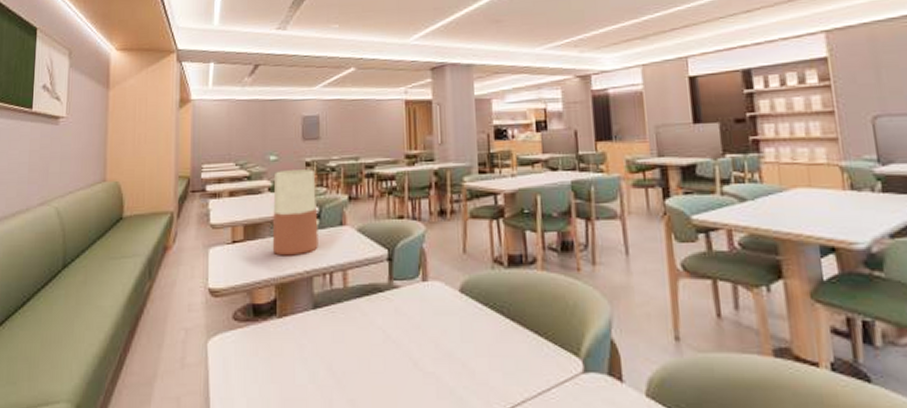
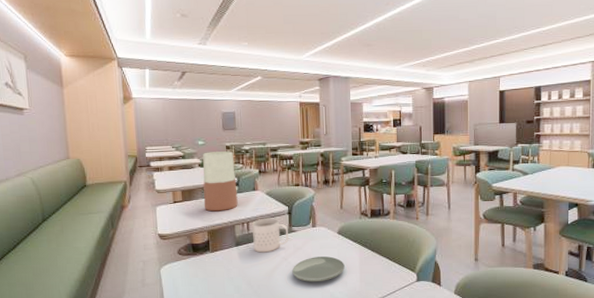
mug: none [337,266,389,320] -> present [252,218,290,253]
plate: none [392,328,471,370] -> present [292,256,345,283]

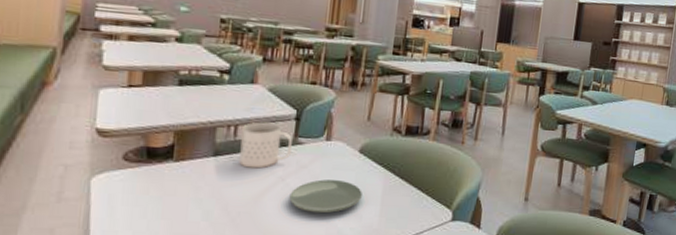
vase: present [203,151,238,212] -> none [174,23,230,107]

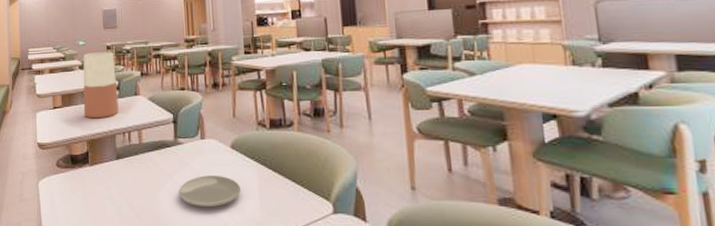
vase: none [174,23,230,107] -> present [83,52,119,119]
mug: present [239,122,292,169] -> none [134,127,175,168]

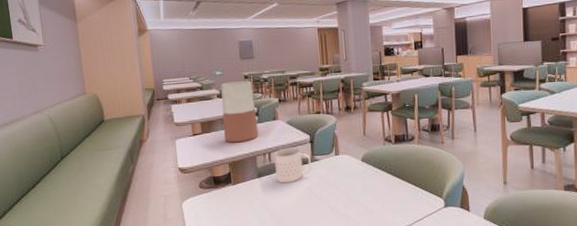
mug: none [134,127,175,168] -> present [274,147,313,183]
plate: present [178,176,241,208] -> none [316,185,370,212]

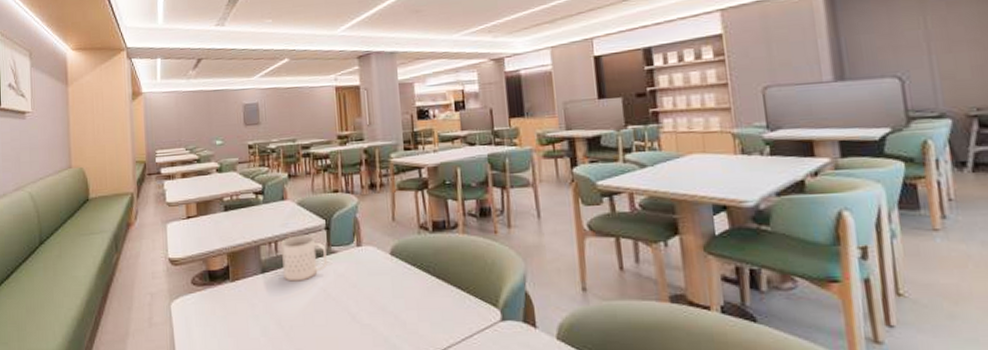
vase: present [221,81,259,143] -> none [221,151,264,229]

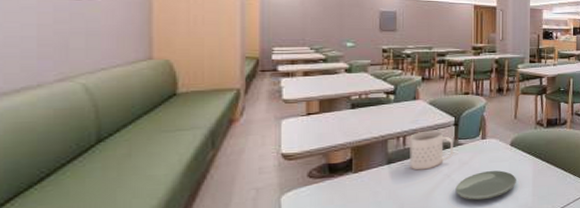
plate: none [333,286,402,322] -> present [455,170,516,201]

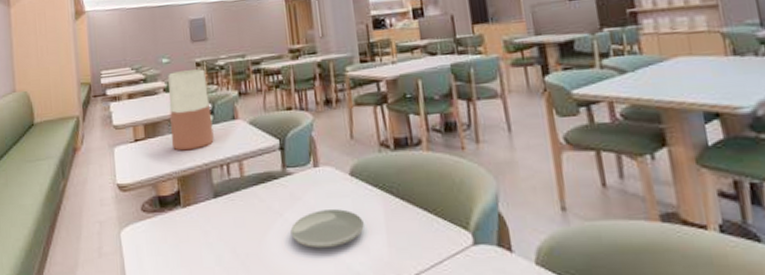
vase: none [348,55,393,125] -> present [168,69,214,151]
mug: present [410,130,454,170] -> none [234,156,284,206]

